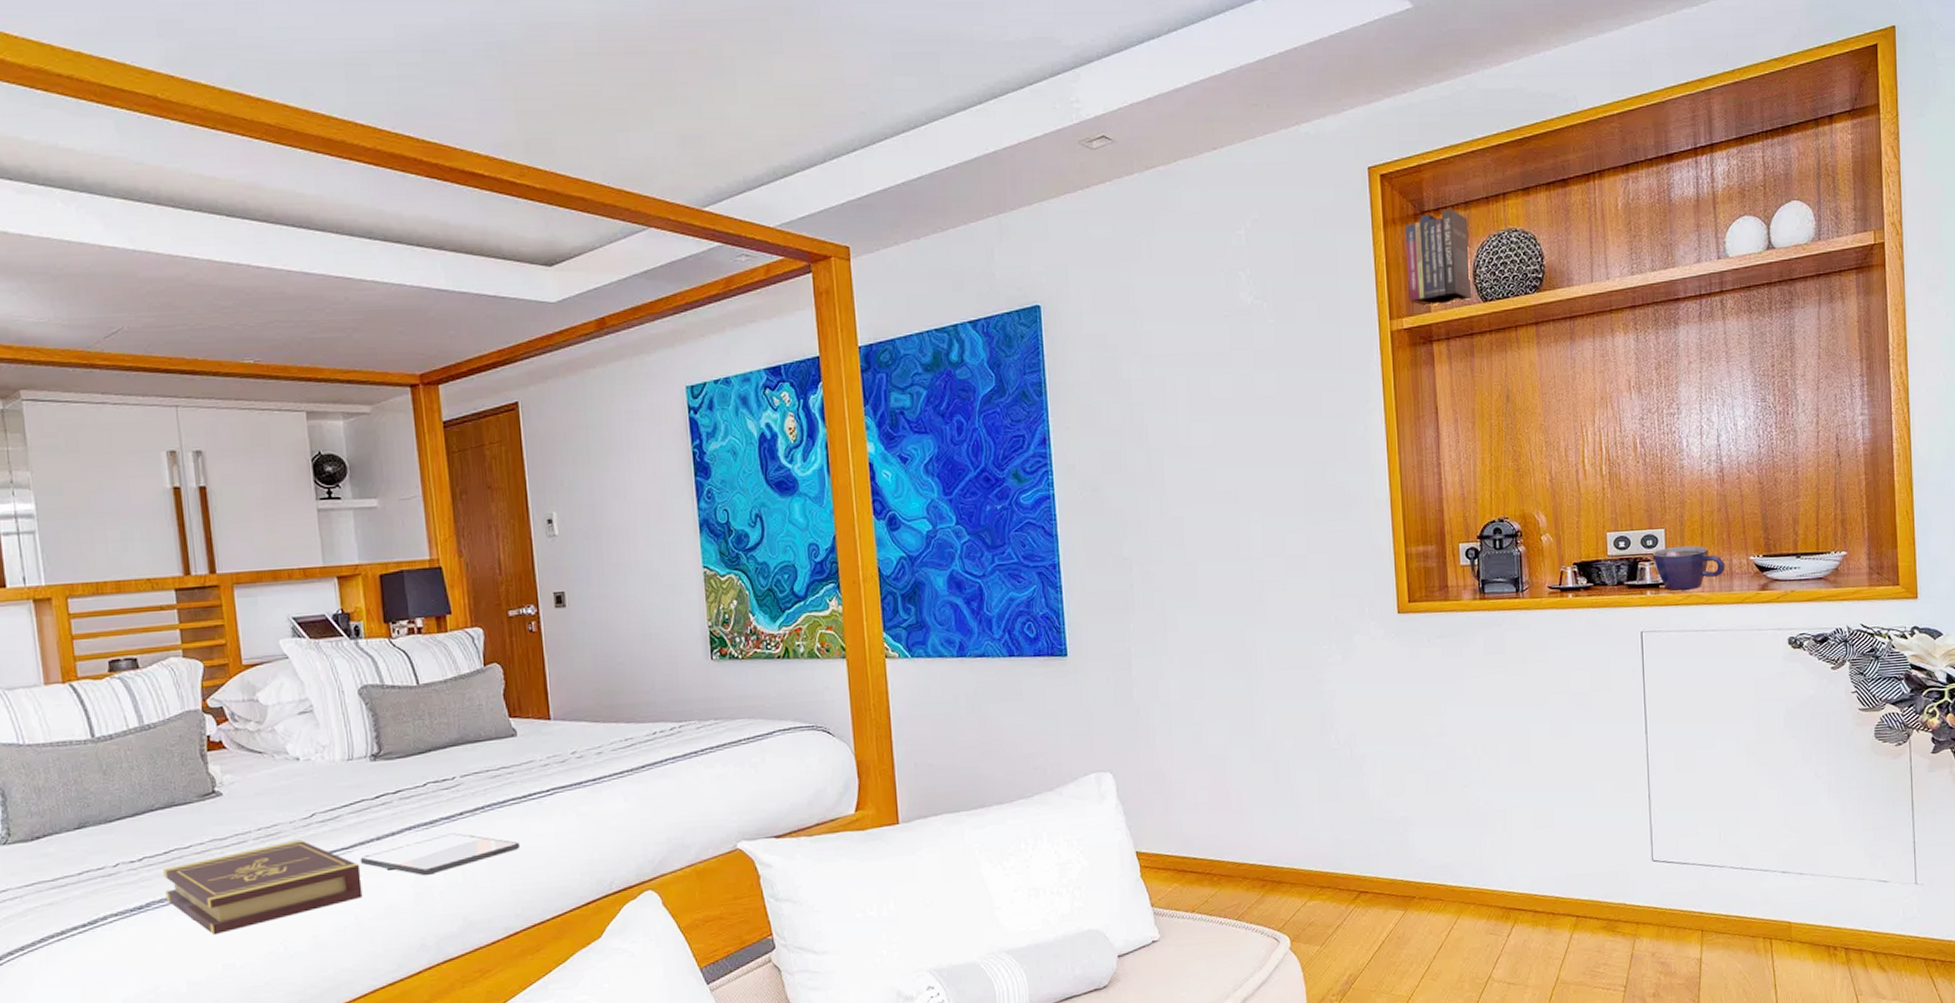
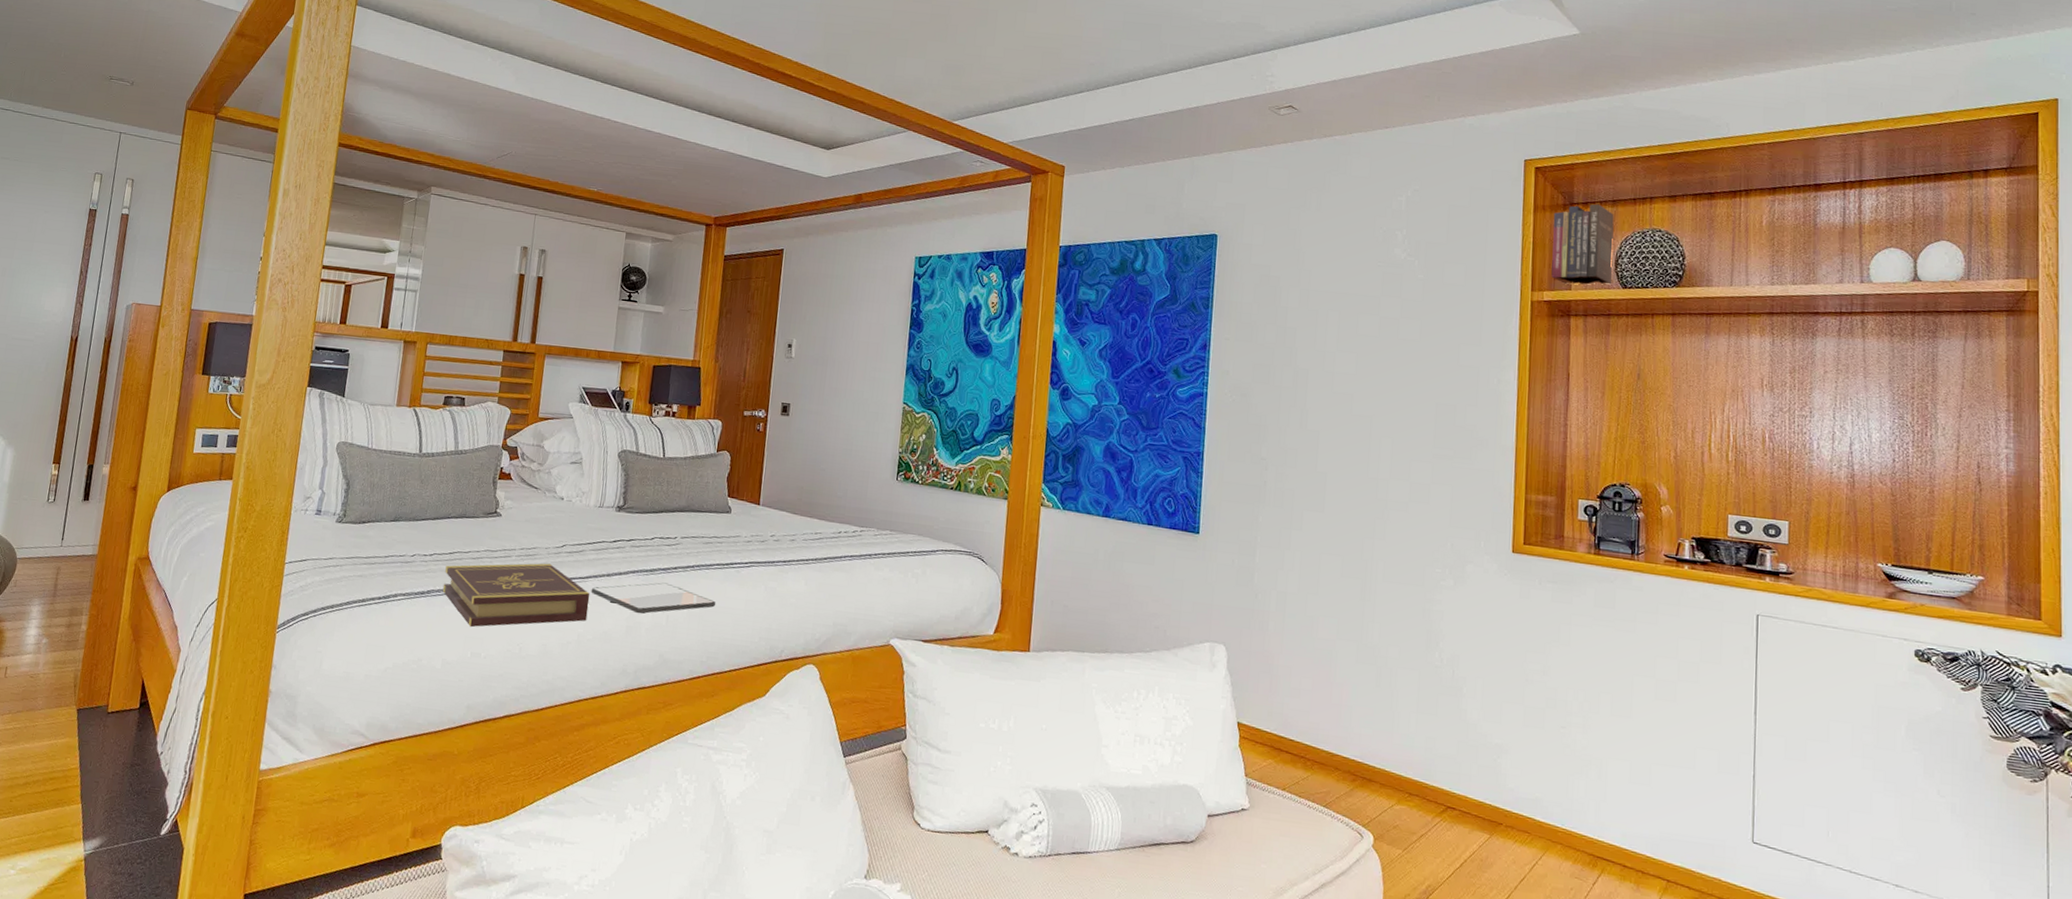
cup: present [1652,545,1725,591] -> none [1773,539,1851,584]

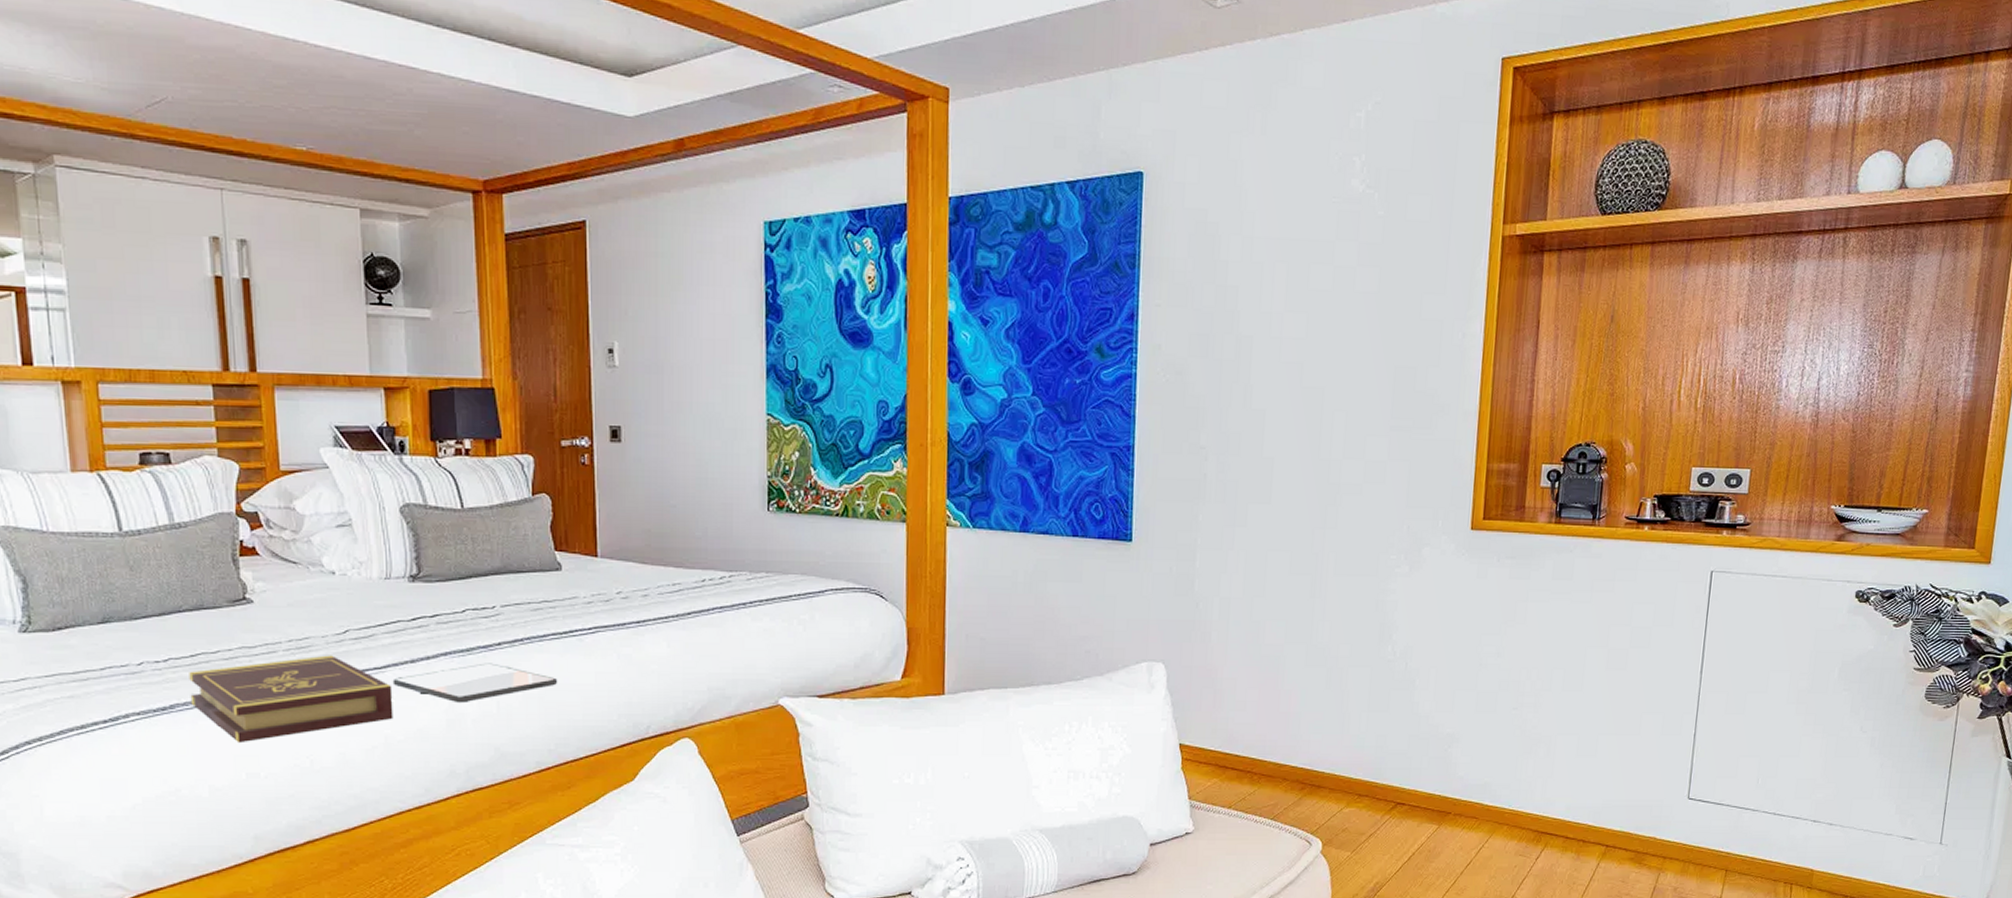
books: present [1551,204,1614,285] -> none [1525,111,1598,213]

